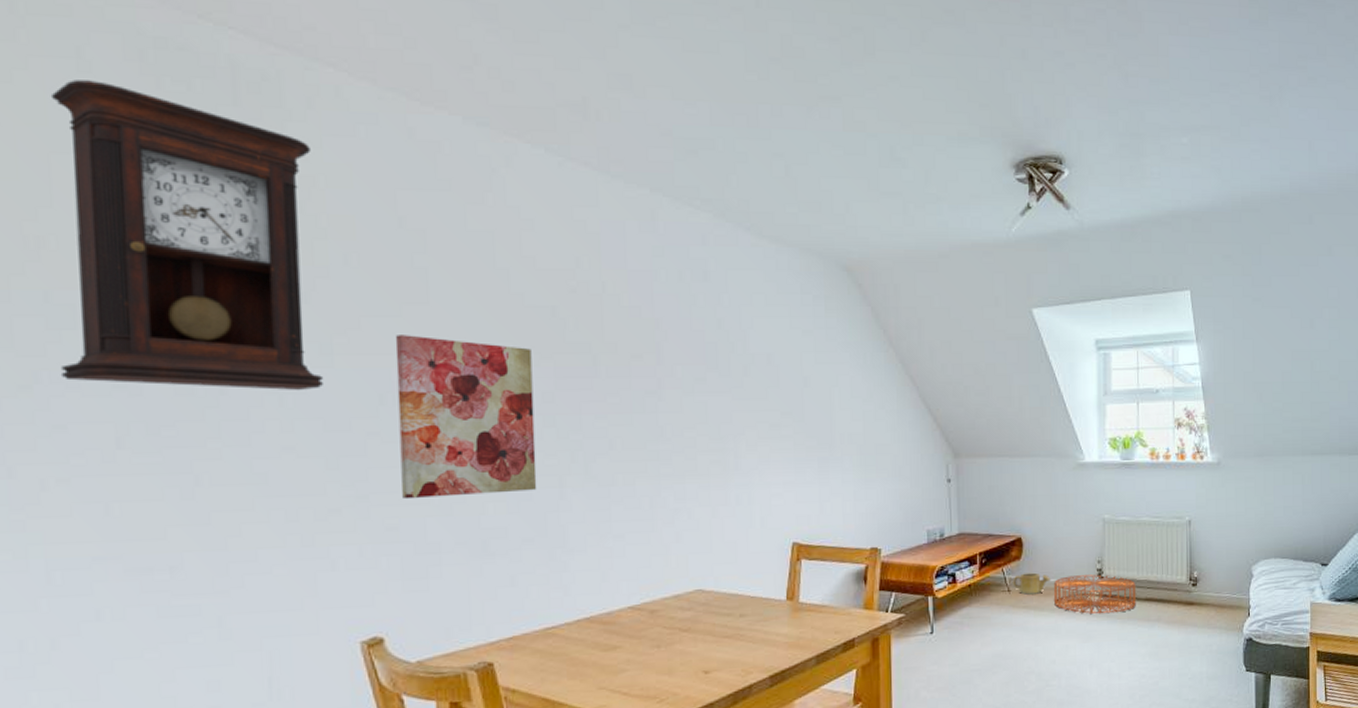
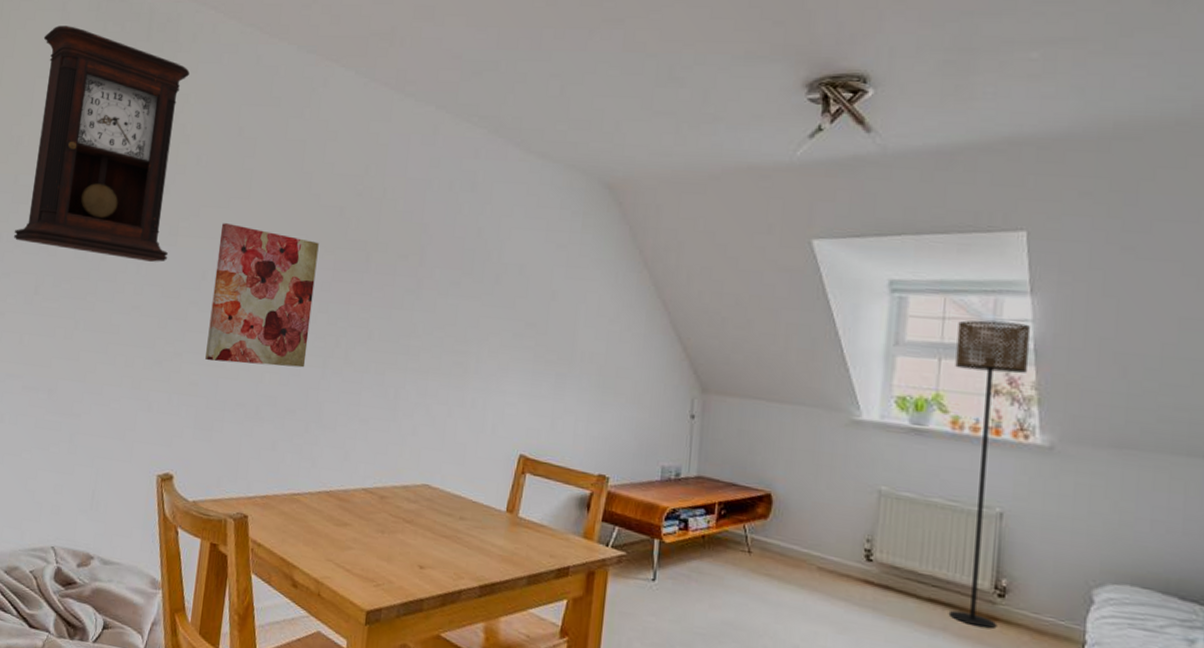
watering can: present [1013,572,1051,595] -> none [755,535,804,563]
basket: present [1054,574,1136,614] -> none [805,549,916,608]
floor lamp: none [1149,367,1199,613] -> present [948,320,1031,629]

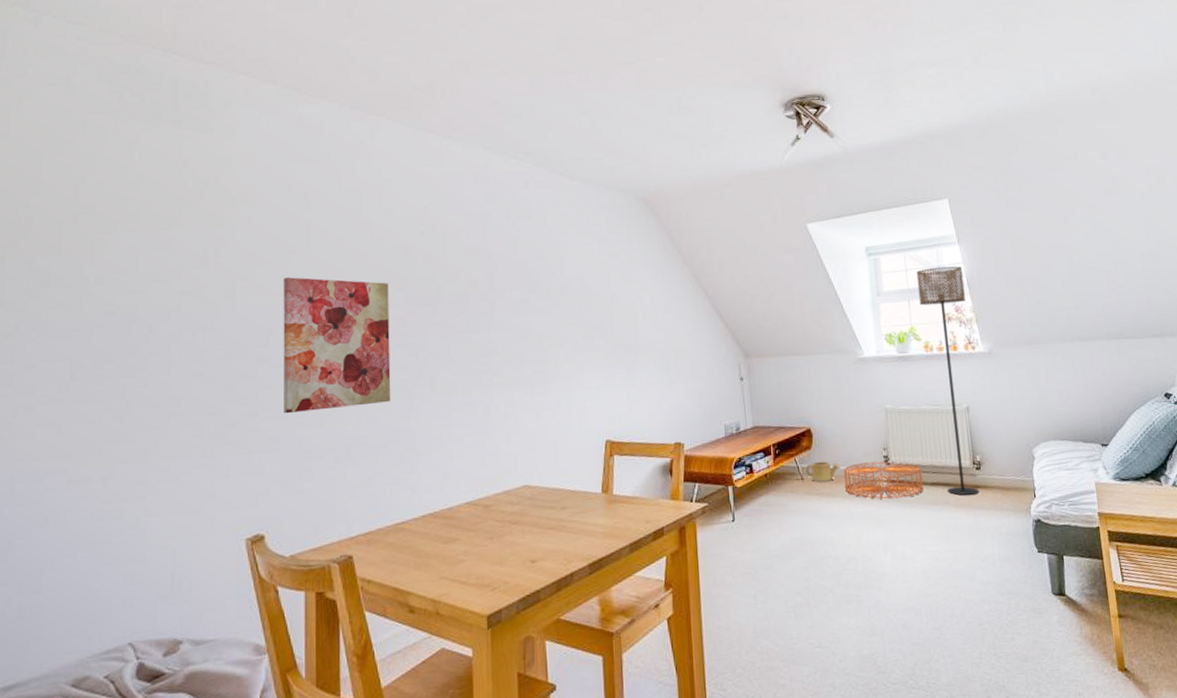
pendulum clock: present [13,26,190,263] -> none [34,100,228,328]
watering can: none [755,535,804,563] -> present [805,461,841,482]
basket: none [805,549,916,608] -> present [844,461,923,499]

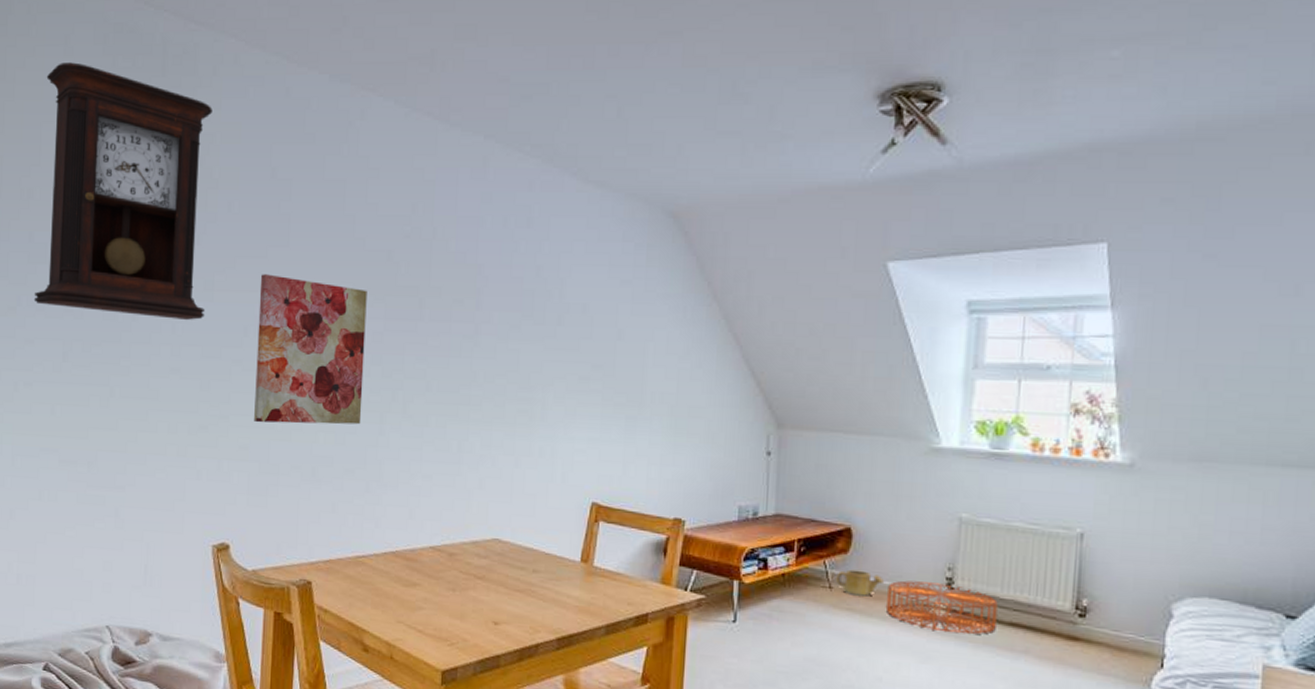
pendulum clock: none [34,100,228,328] -> present [33,62,212,321]
floor lamp: present [916,266,980,496] -> none [1030,338,1112,649]

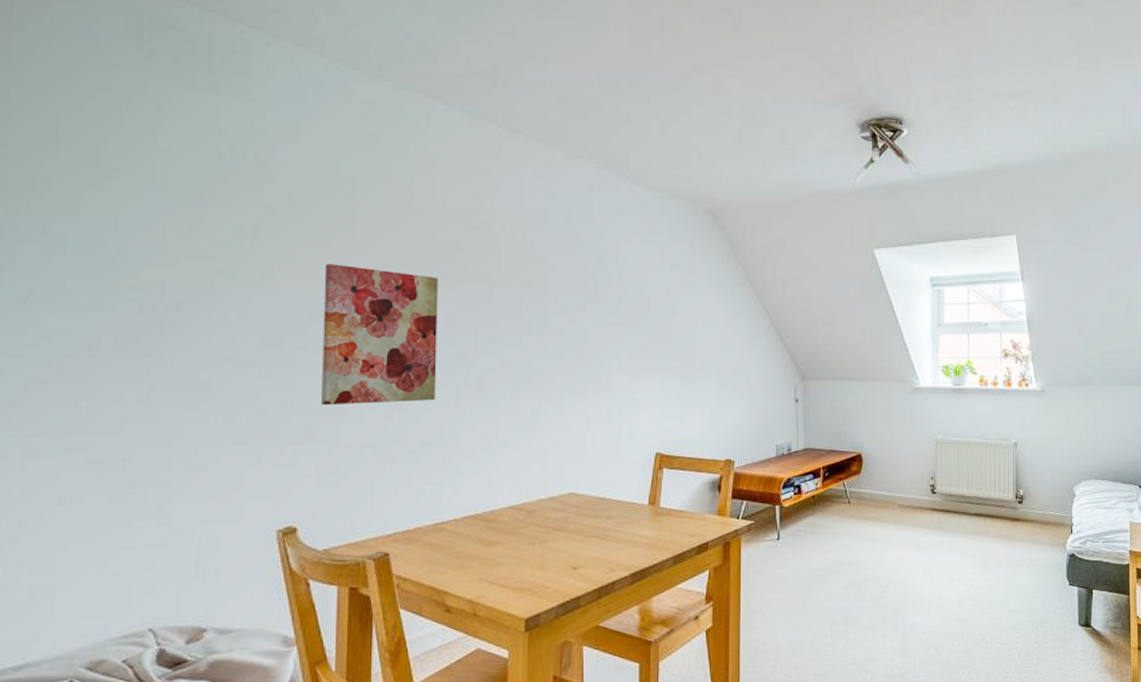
pendulum clock: present [33,62,212,321] -> none [49,52,267,310]
watering can: present [836,569,885,597] -> none [853,486,888,507]
basket: present [887,580,998,635] -> none [891,490,966,527]

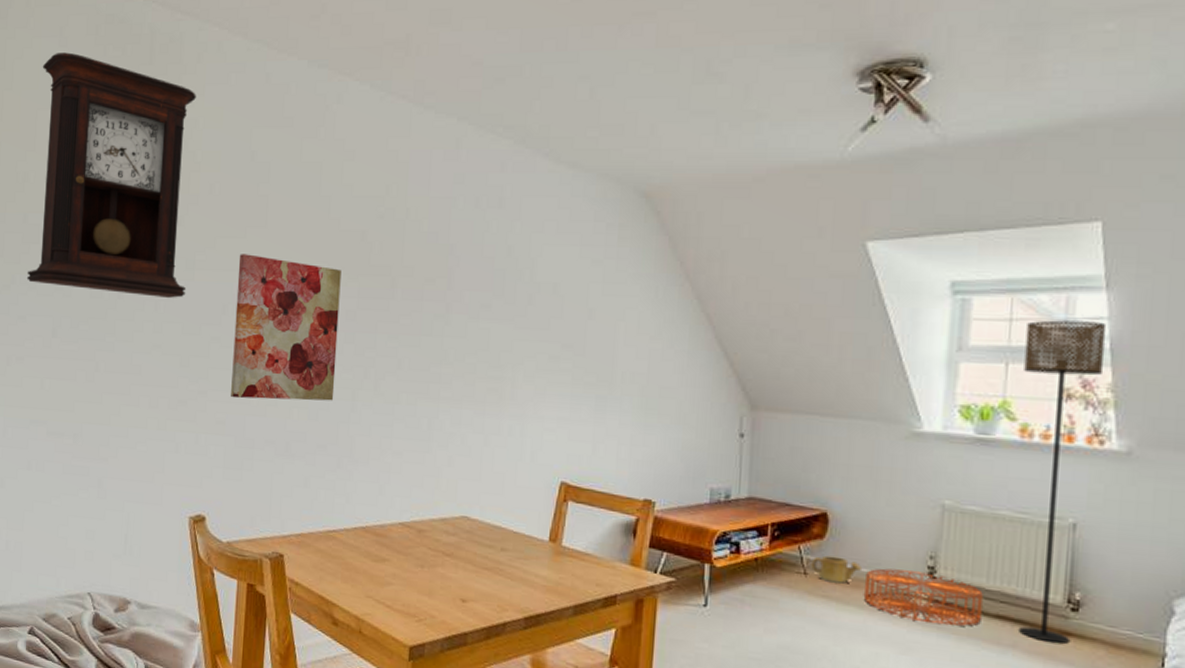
pendulum clock: none [49,52,267,310] -> present [26,52,196,299]
watering can: none [853,486,888,507] -> present [811,555,863,584]
basket: none [891,490,966,527] -> present [864,568,983,627]
floor lamp: none [978,303,1025,528] -> present [1017,320,1107,644]

